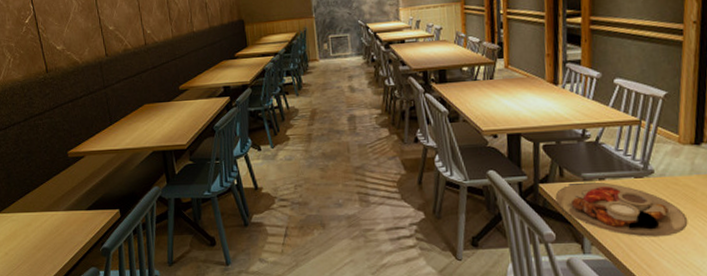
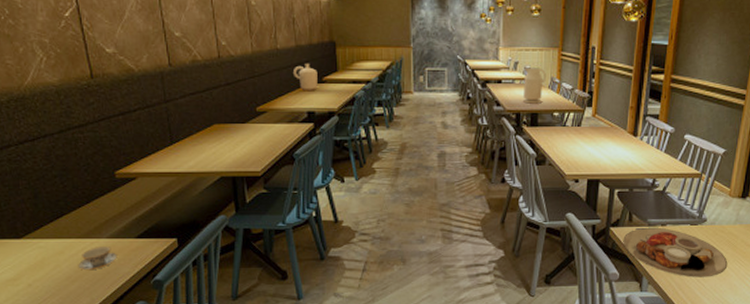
teacup: none [42,217,72,240] -> present [78,245,117,271]
water jug: none [208,41,231,68] -> present [292,63,318,92]
water jug: none [427,24,451,61] -> present [523,67,546,104]

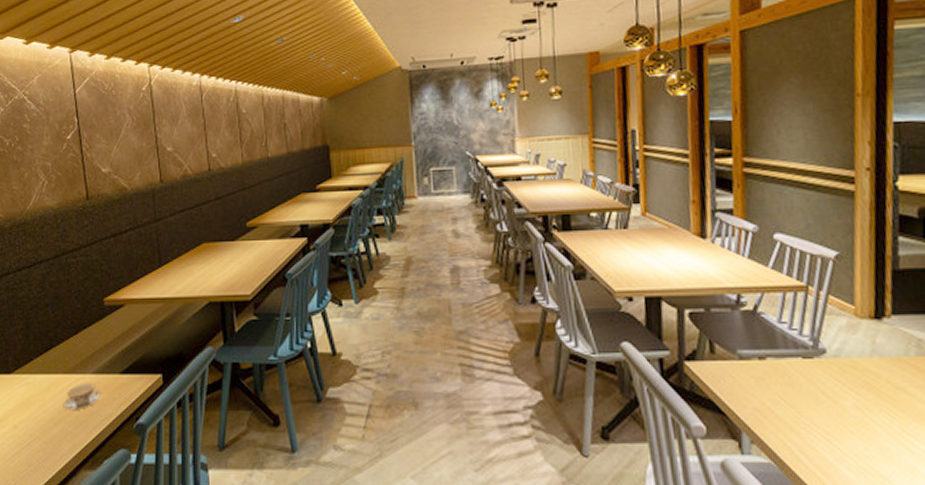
water jug: present [292,63,318,92] -> none [284,170,311,202]
water jug: present [523,67,546,104] -> none [548,159,577,204]
platter: present [623,228,728,278] -> none [705,363,871,436]

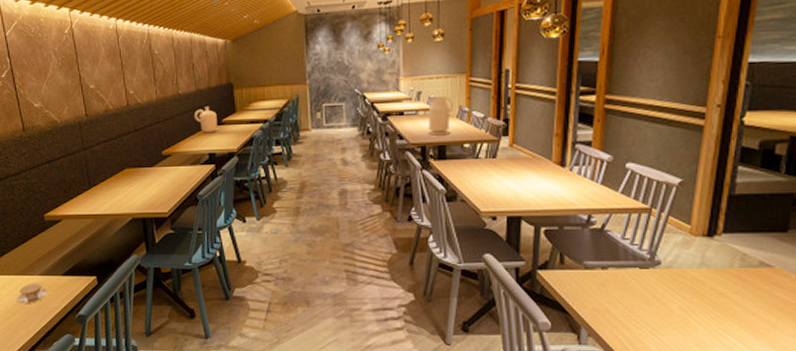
water jug: none [284,170,311,202] -> present [194,106,218,134]
water jug: none [548,159,577,204] -> present [428,96,454,136]

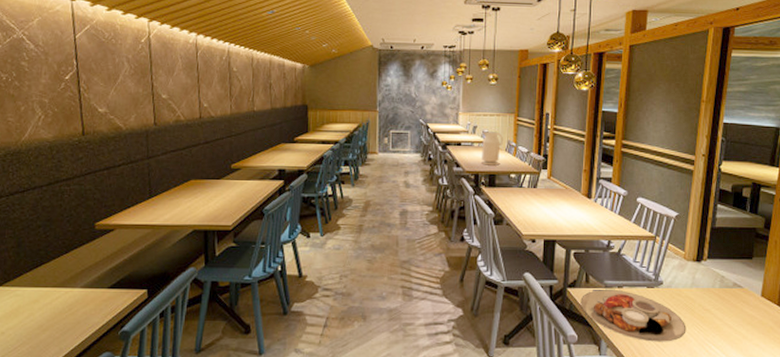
teacup: present [16,282,48,305] -> none [50,295,89,320]
water jug: present [194,106,218,134] -> none [266,124,290,151]
platter: none [554,272,693,331] -> present [580,290,686,342]

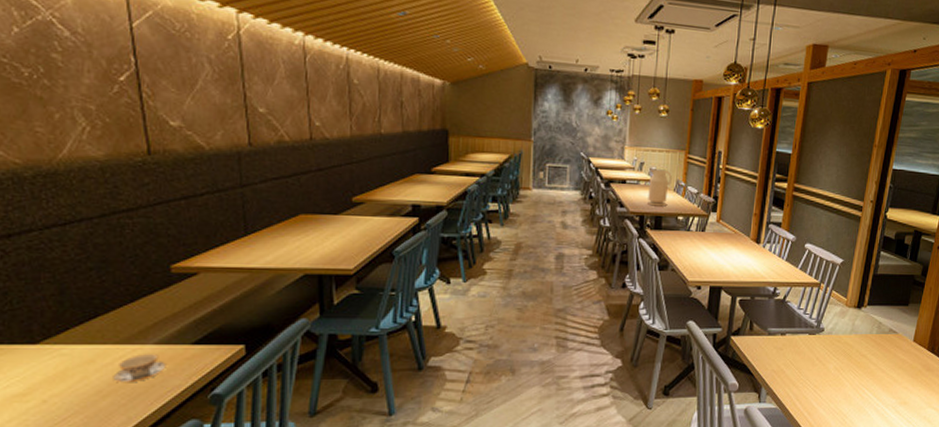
teacup: none [50,295,89,320] -> present [113,353,166,383]
platter: present [580,290,686,342] -> none [743,337,843,388]

